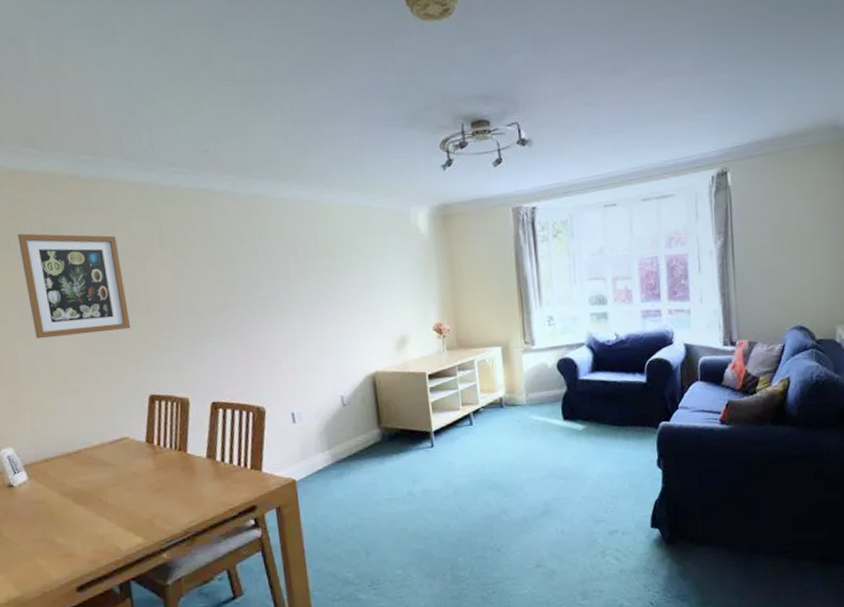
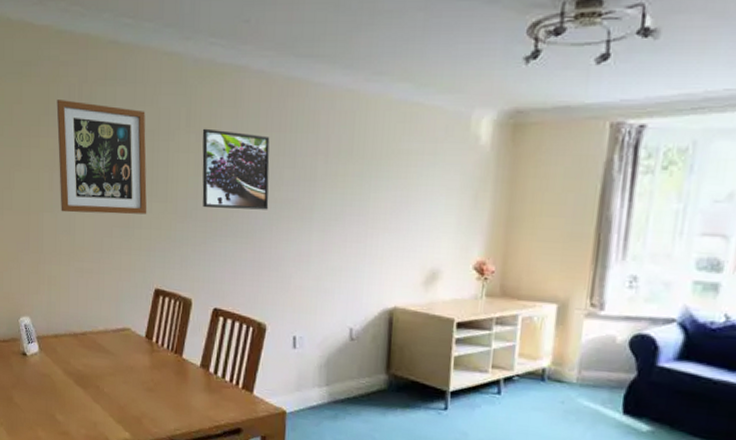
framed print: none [176,245,251,315] -> present [202,128,270,210]

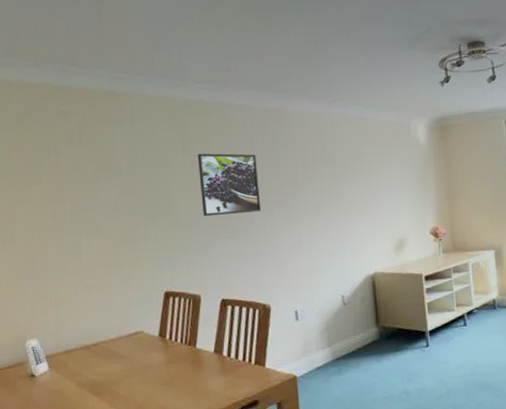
wall art: present [56,100,147,214] -> none [57,142,152,238]

